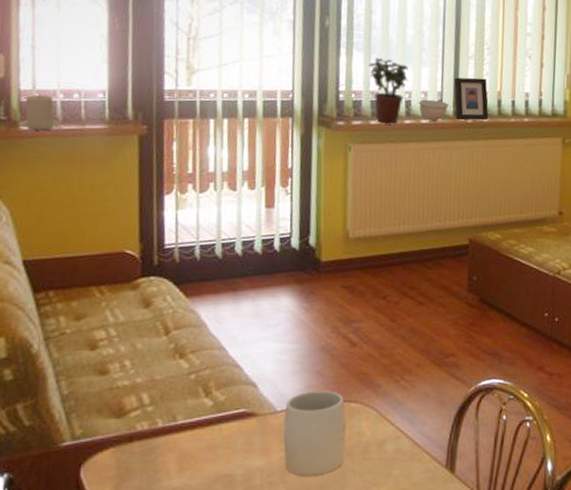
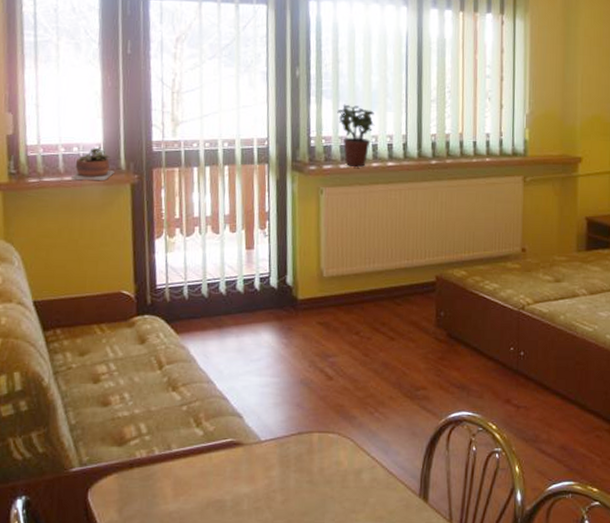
candle: present [18,94,62,131] -> none [26,149,64,182]
succulent plant: none [69,93,120,131] -> present [70,146,114,180]
mug: present [283,391,347,476] -> none [267,422,325,503]
bowl: present [418,99,449,121] -> none [384,142,413,163]
picture frame: present [454,77,489,121] -> none [418,120,452,162]

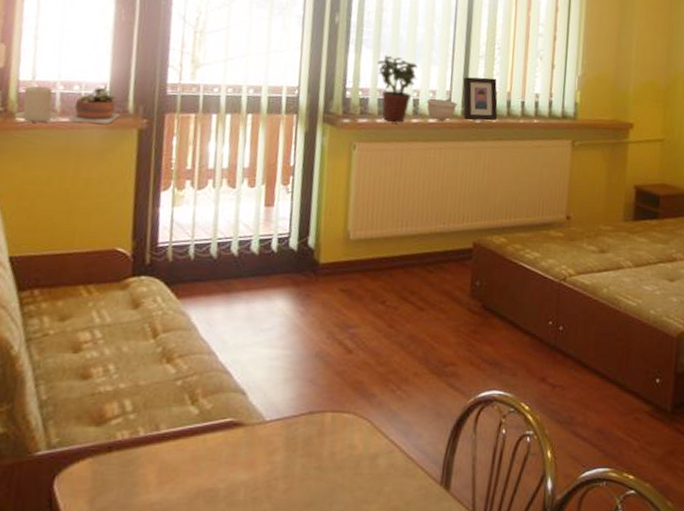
candle: none [26,149,64,182] -> present [14,85,60,123]
bowl: none [384,142,413,163] -> present [426,98,457,121]
picture frame: none [418,120,452,162] -> present [463,77,498,121]

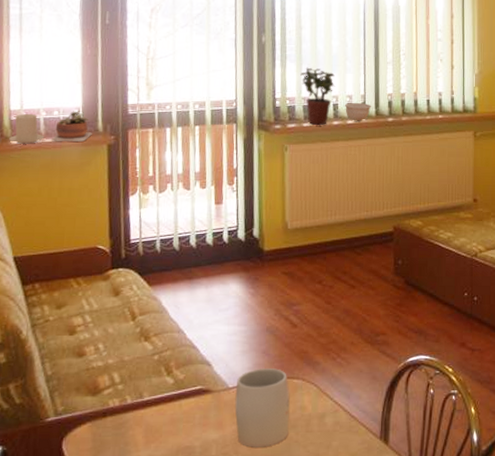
mug: none [270,400,339,492] -> present [235,368,290,448]
picture frame: present [463,77,498,121] -> none [375,81,407,120]

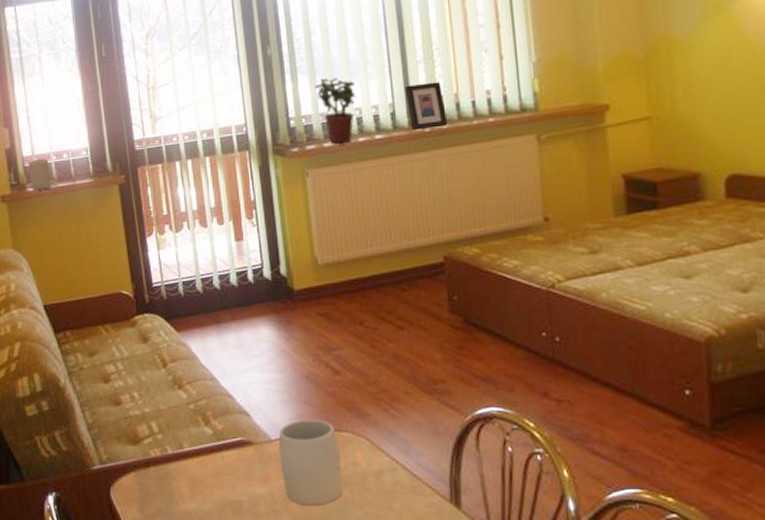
succulent plant: present [51,110,92,142] -> none [64,150,102,185]
bowl: present [344,102,371,121] -> none [369,112,403,136]
picture frame: none [375,81,407,120] -> present [405,82,448,131]

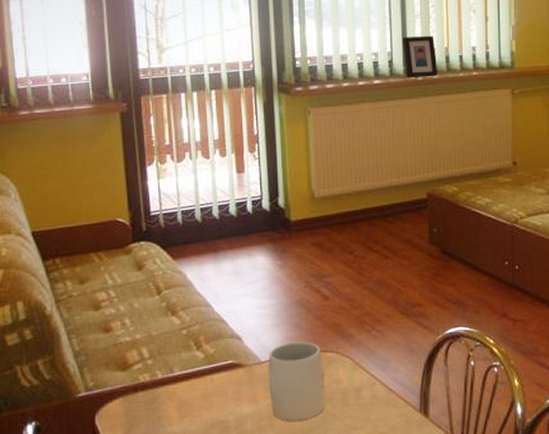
candle: present [25,158,58,191] -> none [17,81,54,114]
potted plant: present [315,78,357,145] -> none [321,23,359,87]

